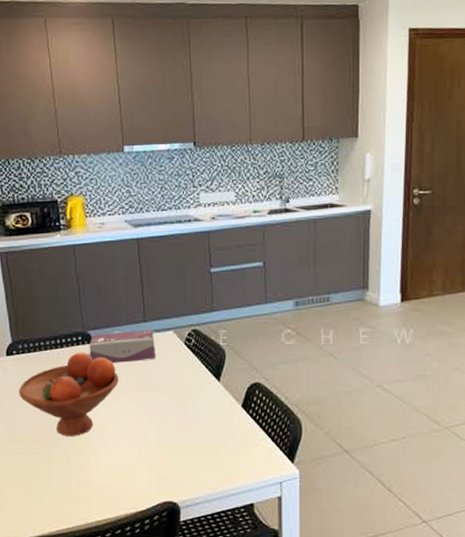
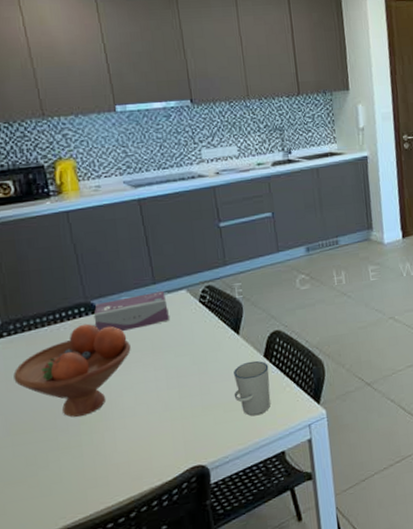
cup: none [209,409,246,464] -> present [234,360,271,416]

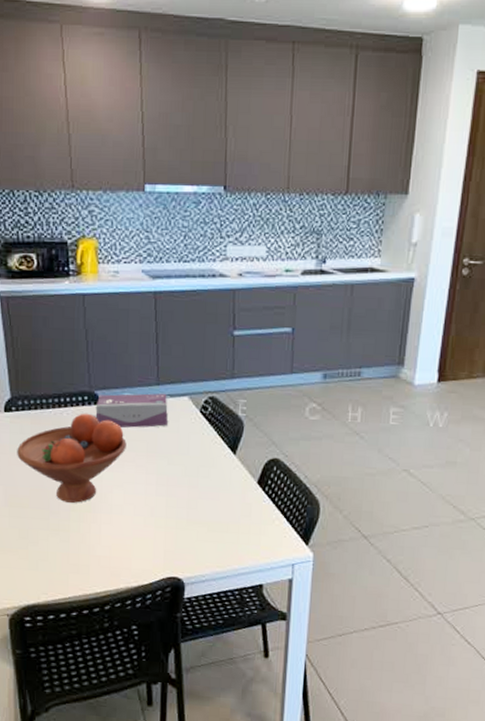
cup: present [234,360,271,416] -> none [220,485,261,542]

